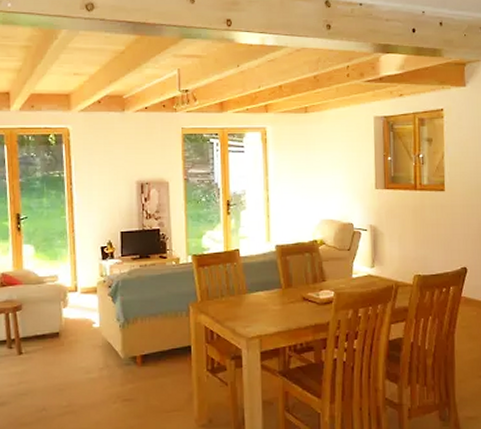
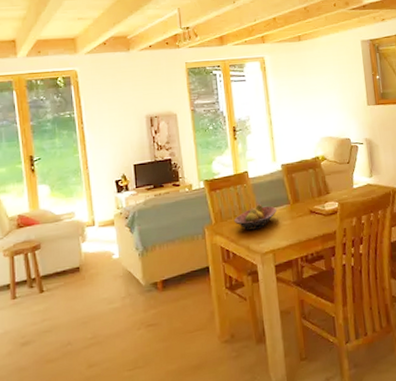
fruit bowl: none [220,285,268,312] -> present [233,204,277,231]

